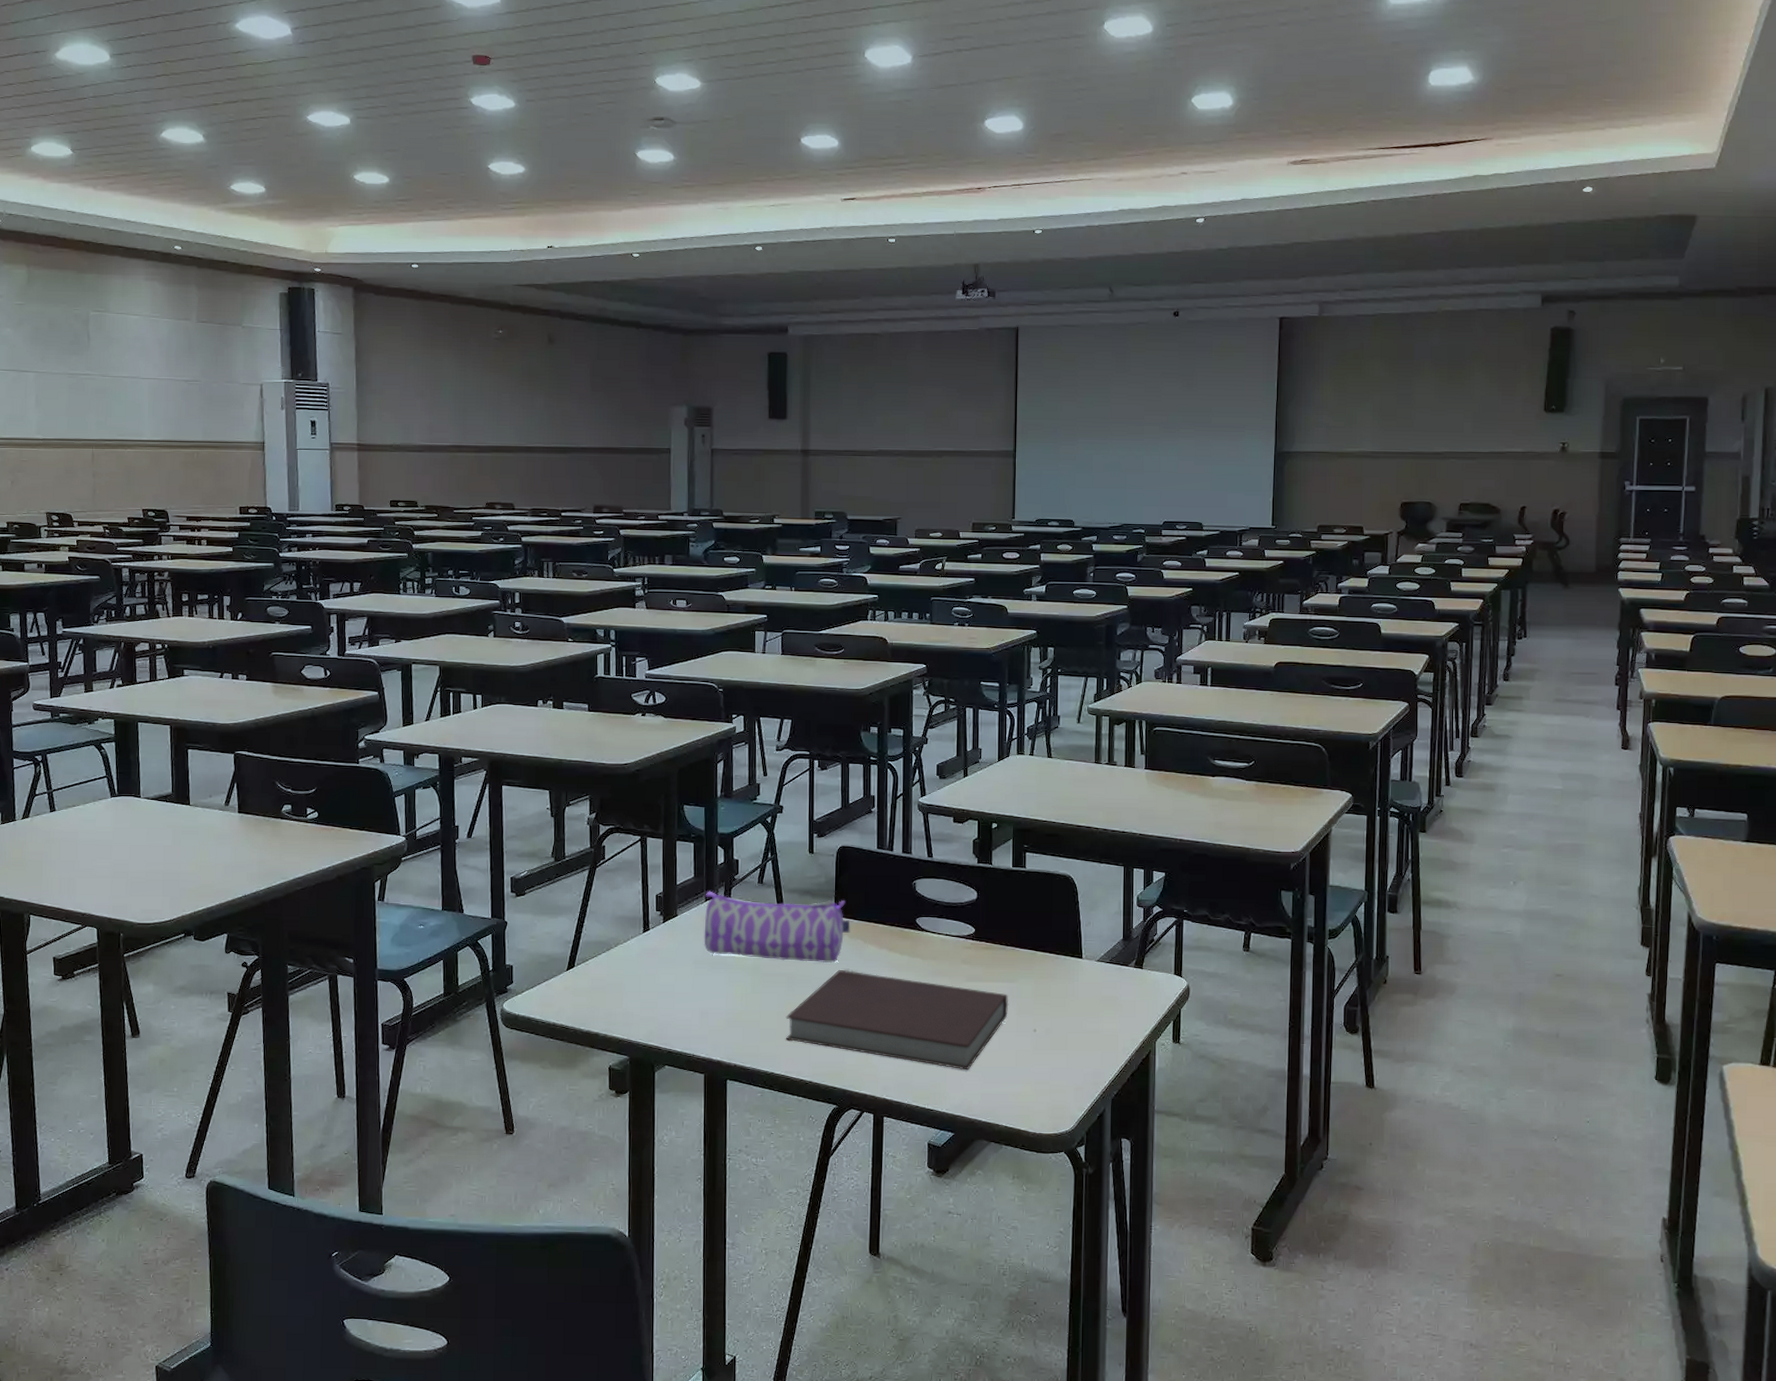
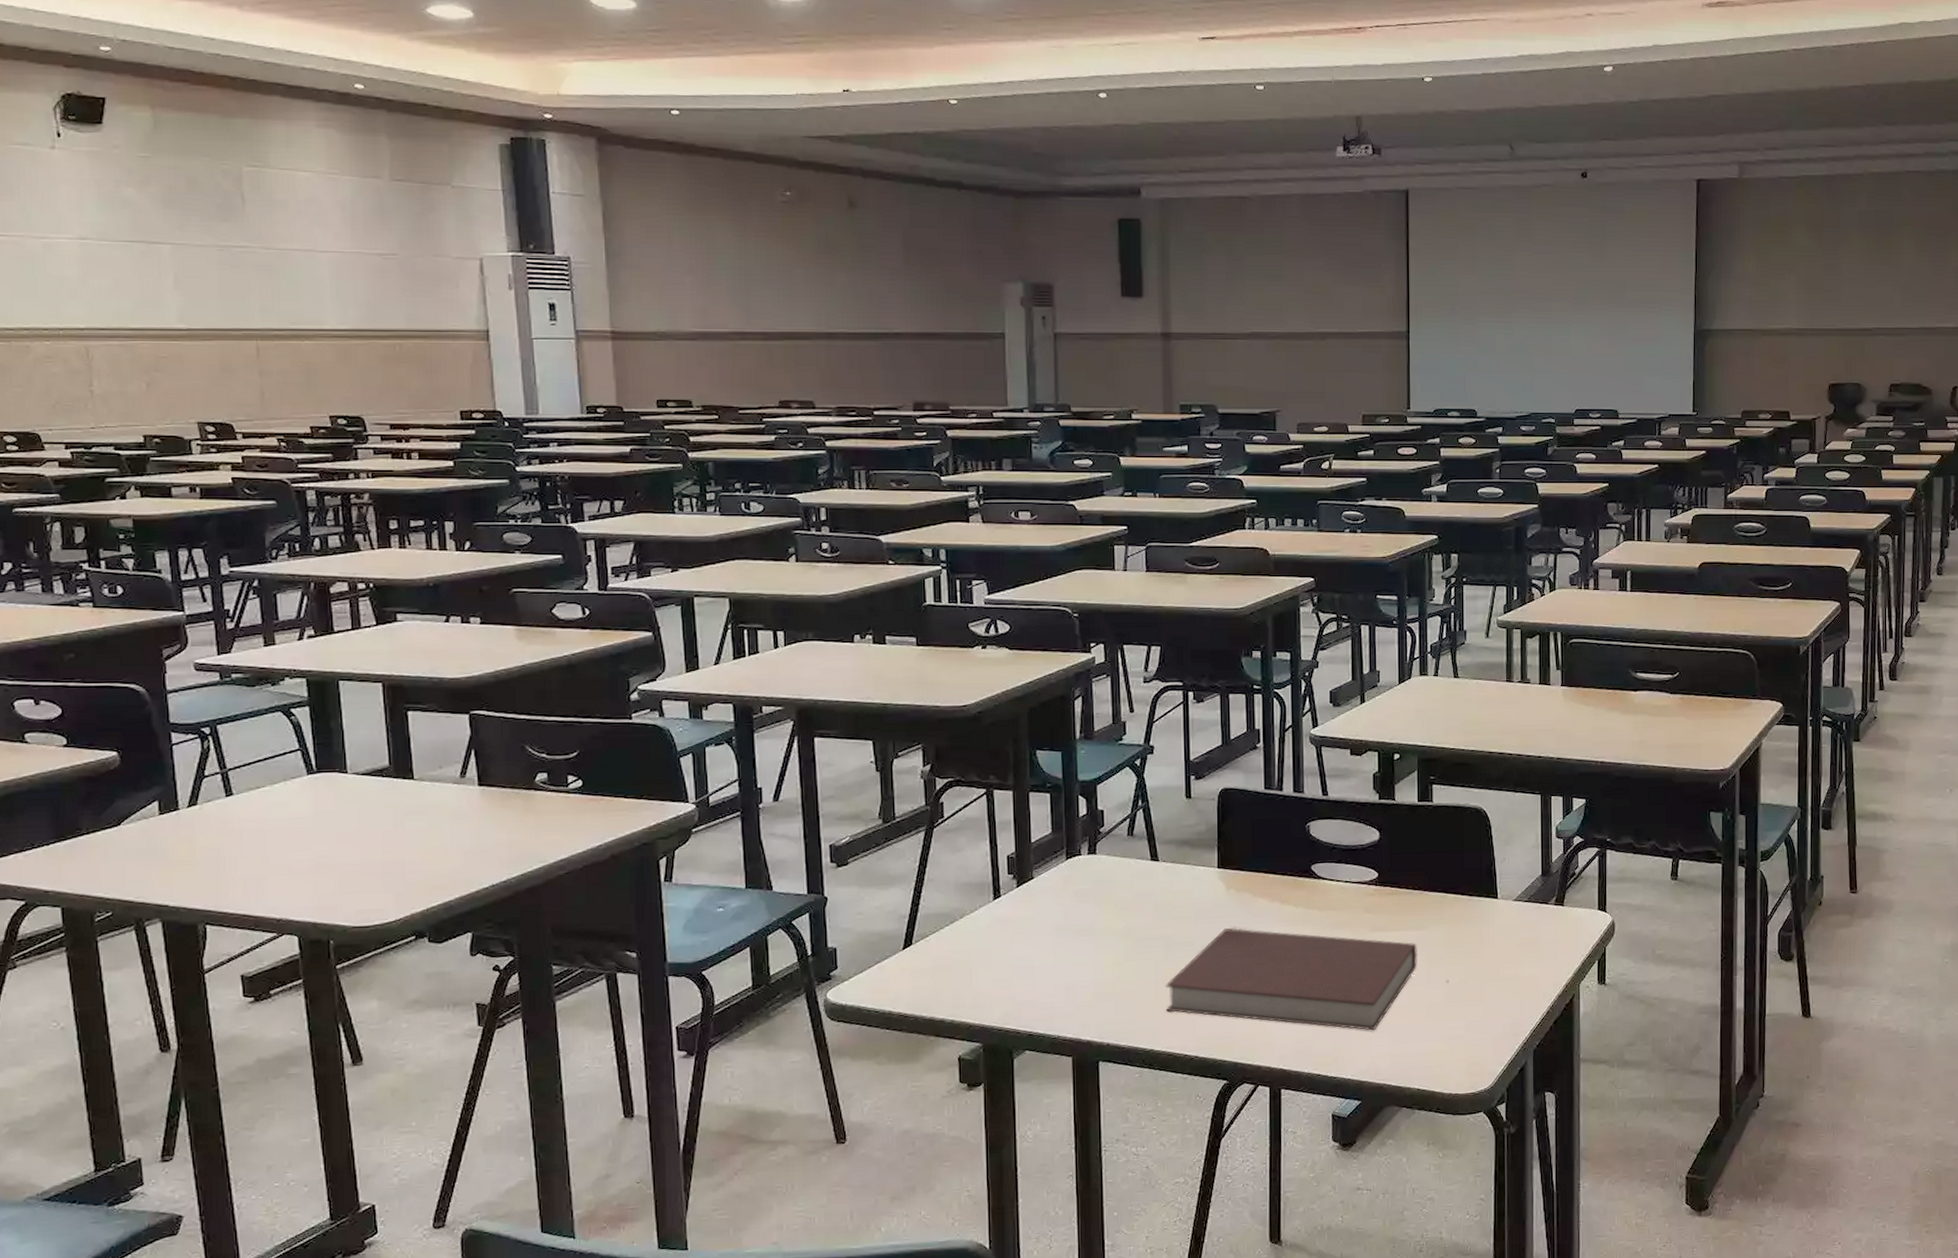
pencil case: present [704,891,850,964] -> none [1065,847,1237,922]

